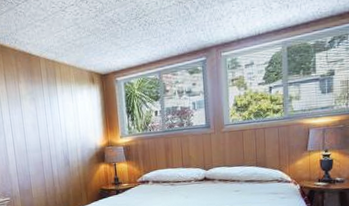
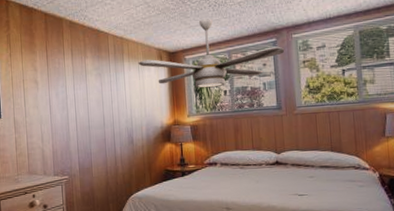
ceiling fan: none [70,38,214,110] -> present [138,18,285,89]

